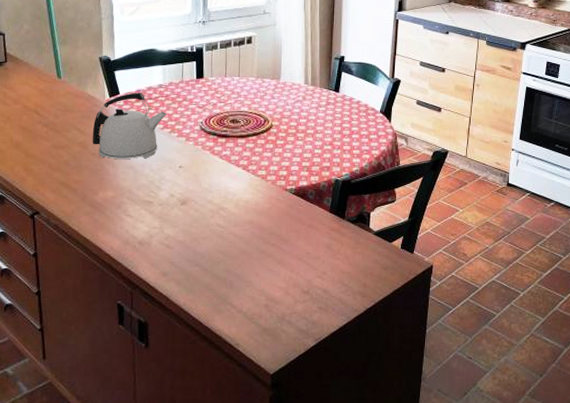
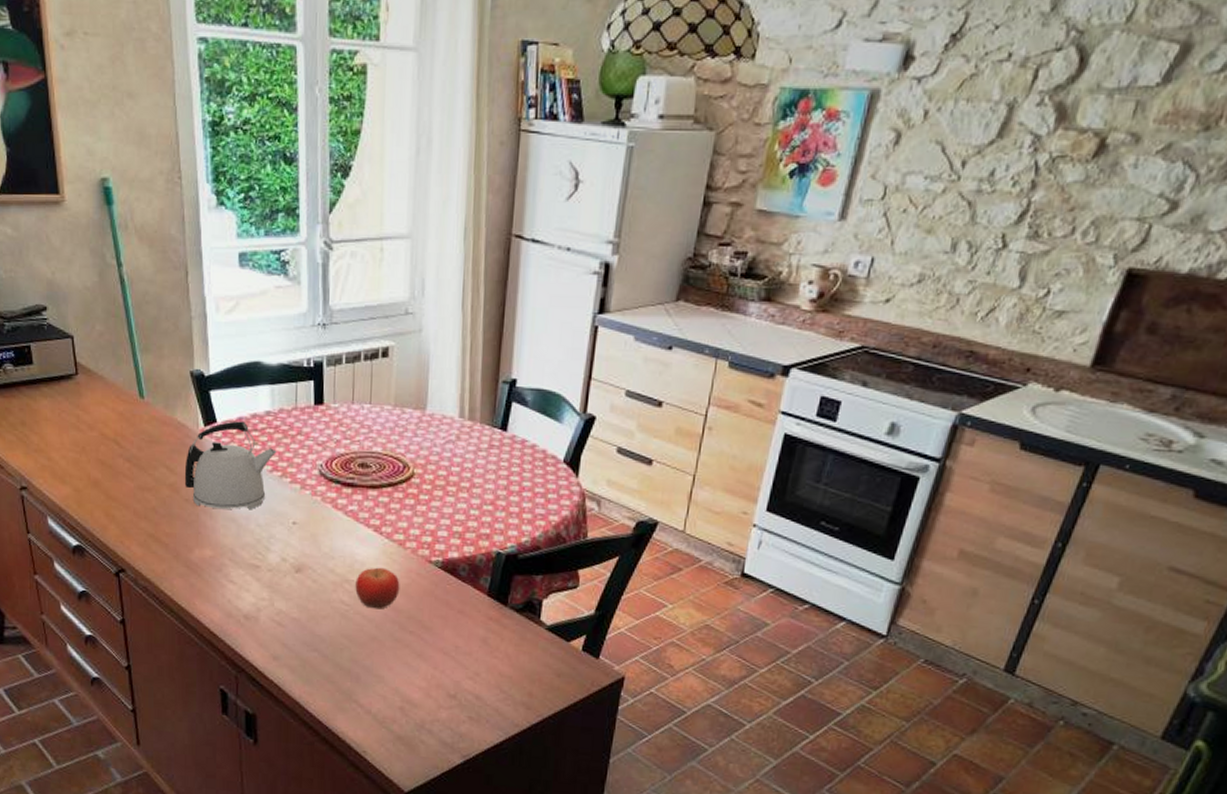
fruit: none [229,196,264,229] -> present [355,567,400,610]

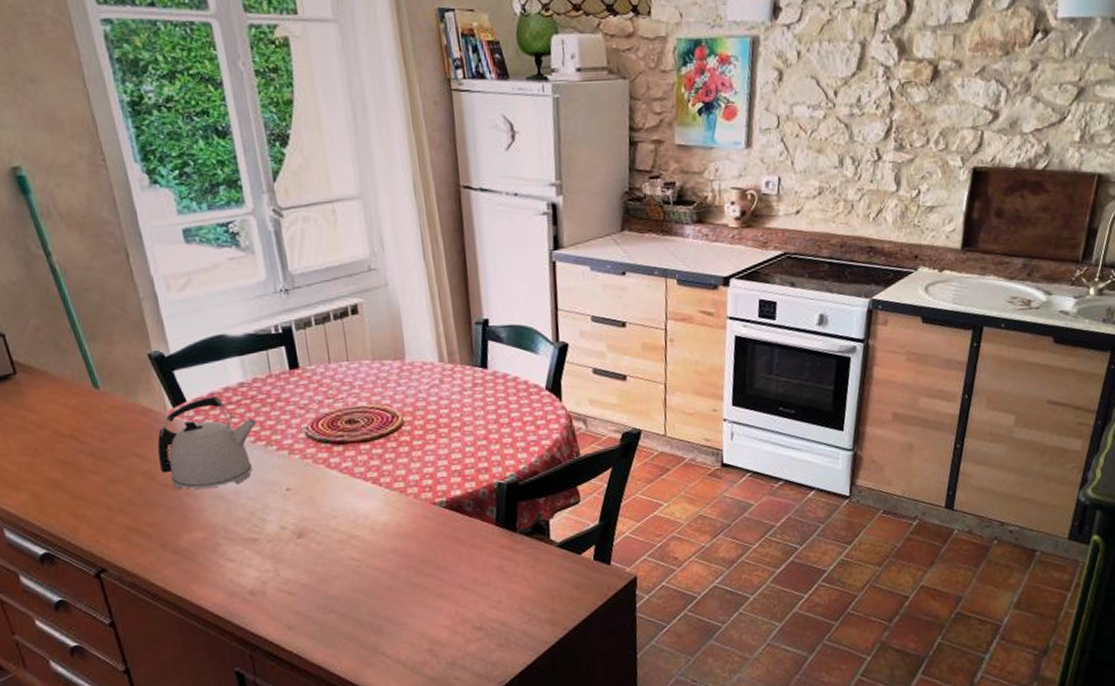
fruit: present [355,567,400,610] -> none [362,517,409,559]

